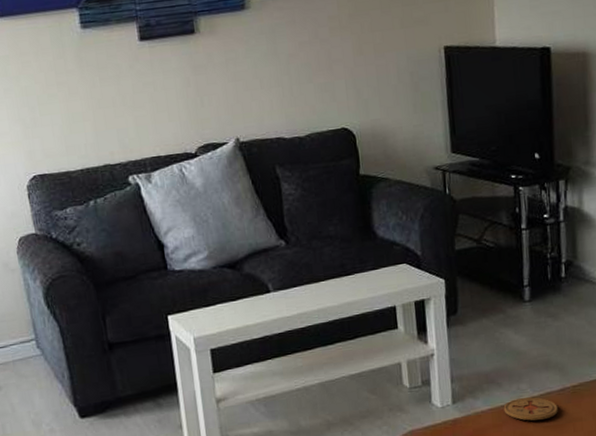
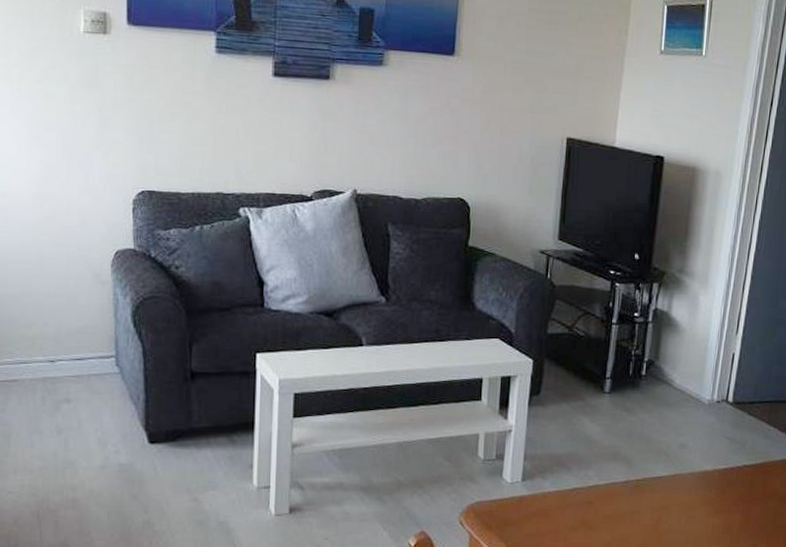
coaster: present [503,397,558,421] -> none [569,485,620,508]

